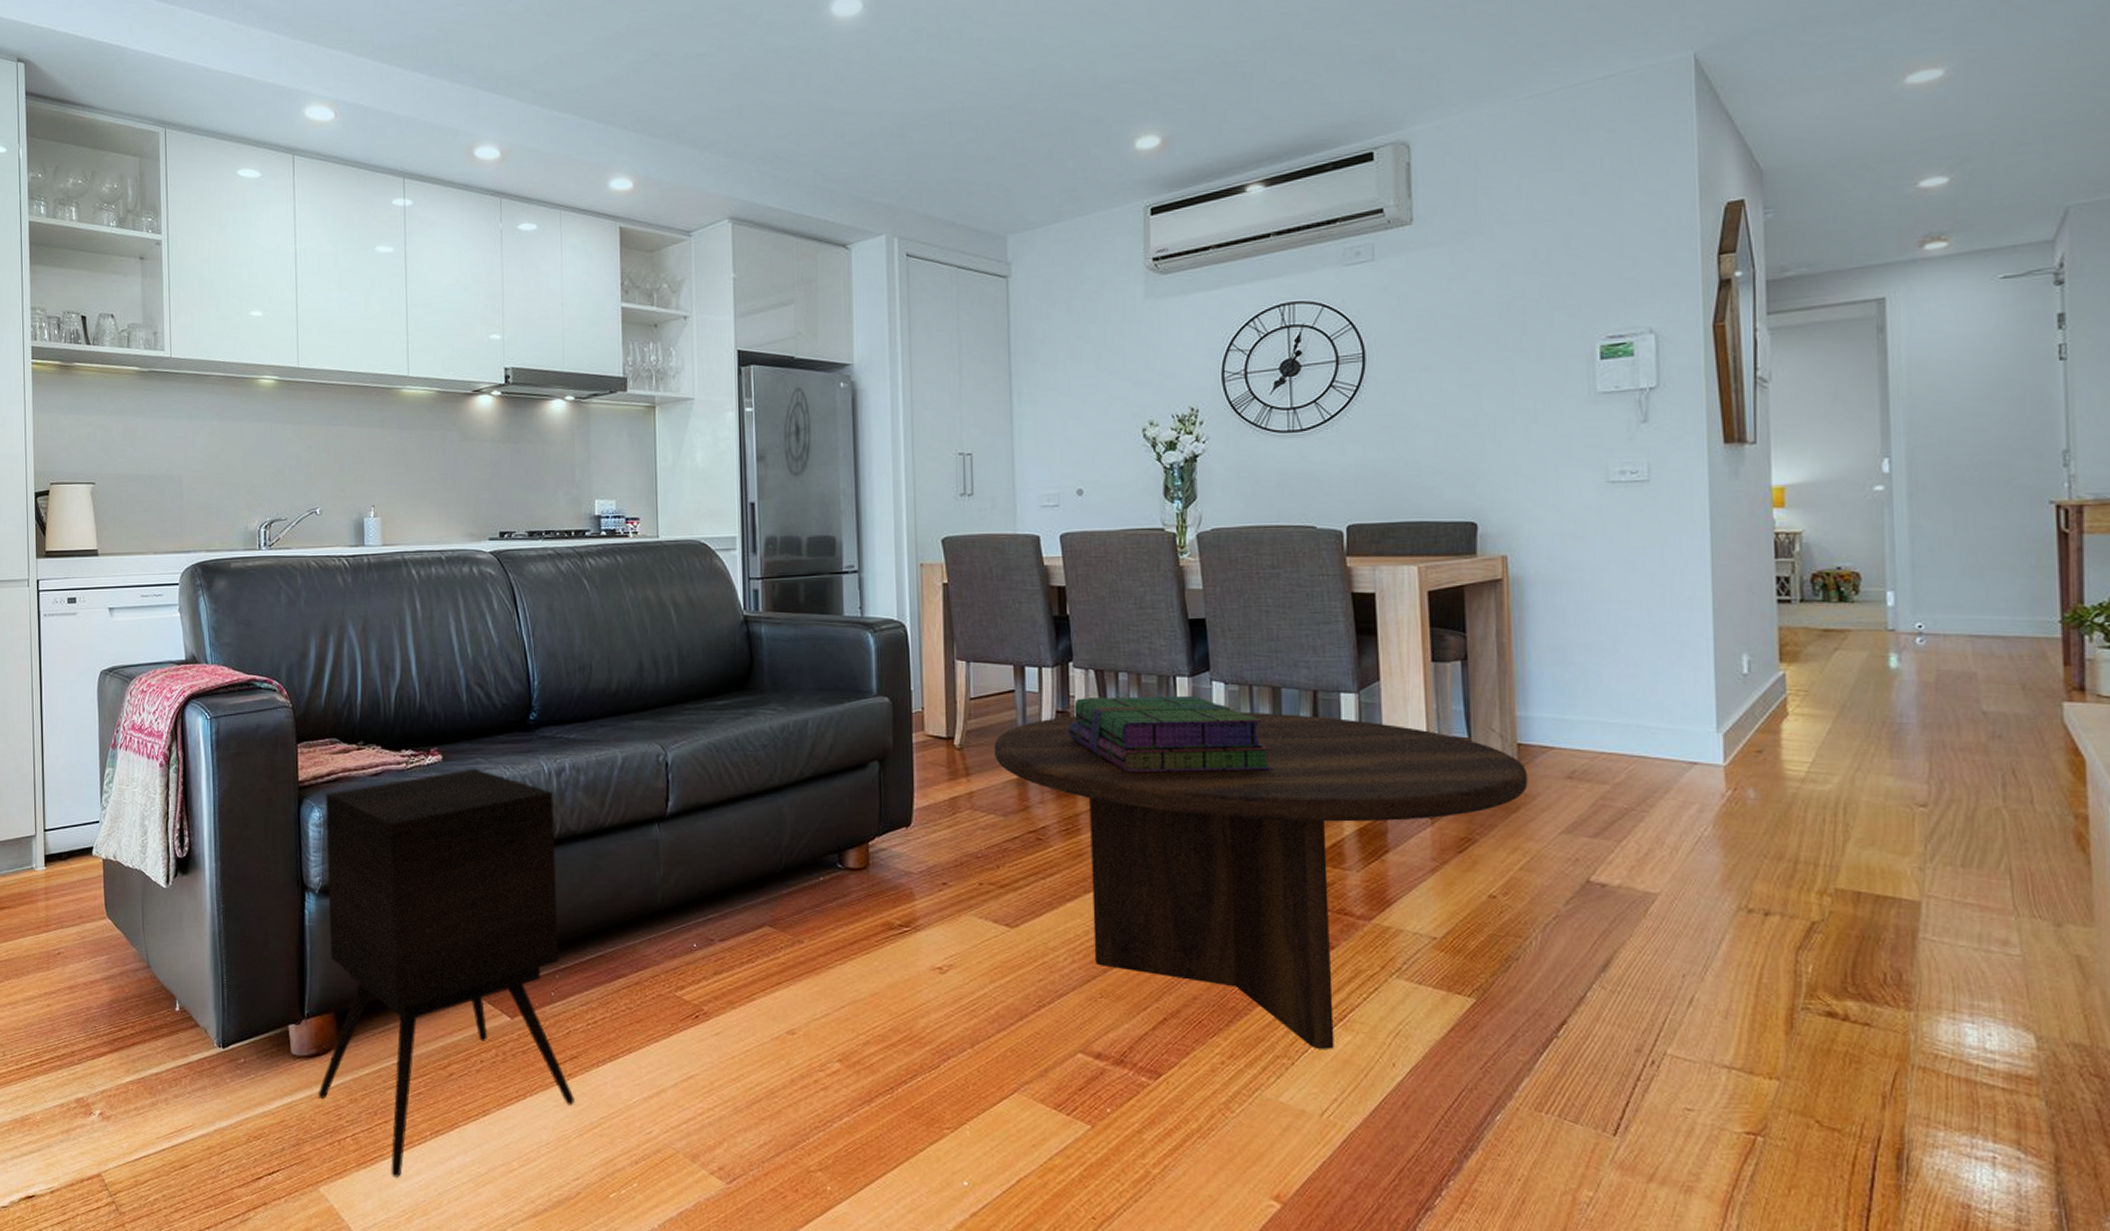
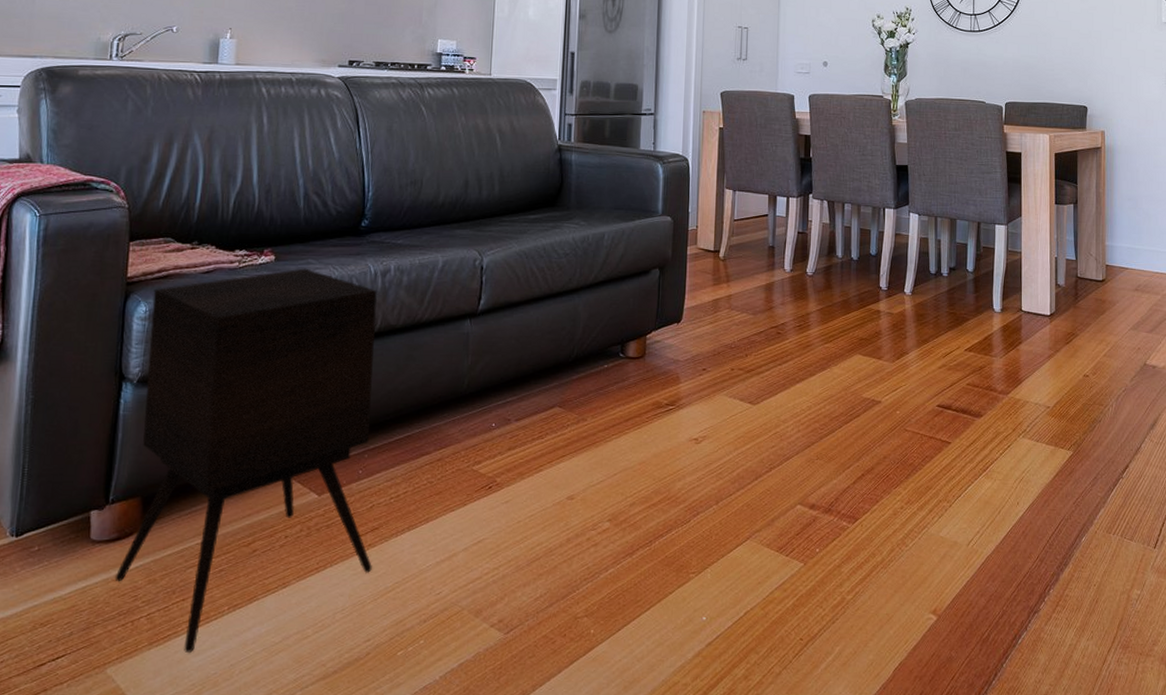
coffee table: present [993,711,1528,1049] -> none [749,236,1111,493]
stack of books: present [1069,695,1274,773] -> none [806,222,949,282]

